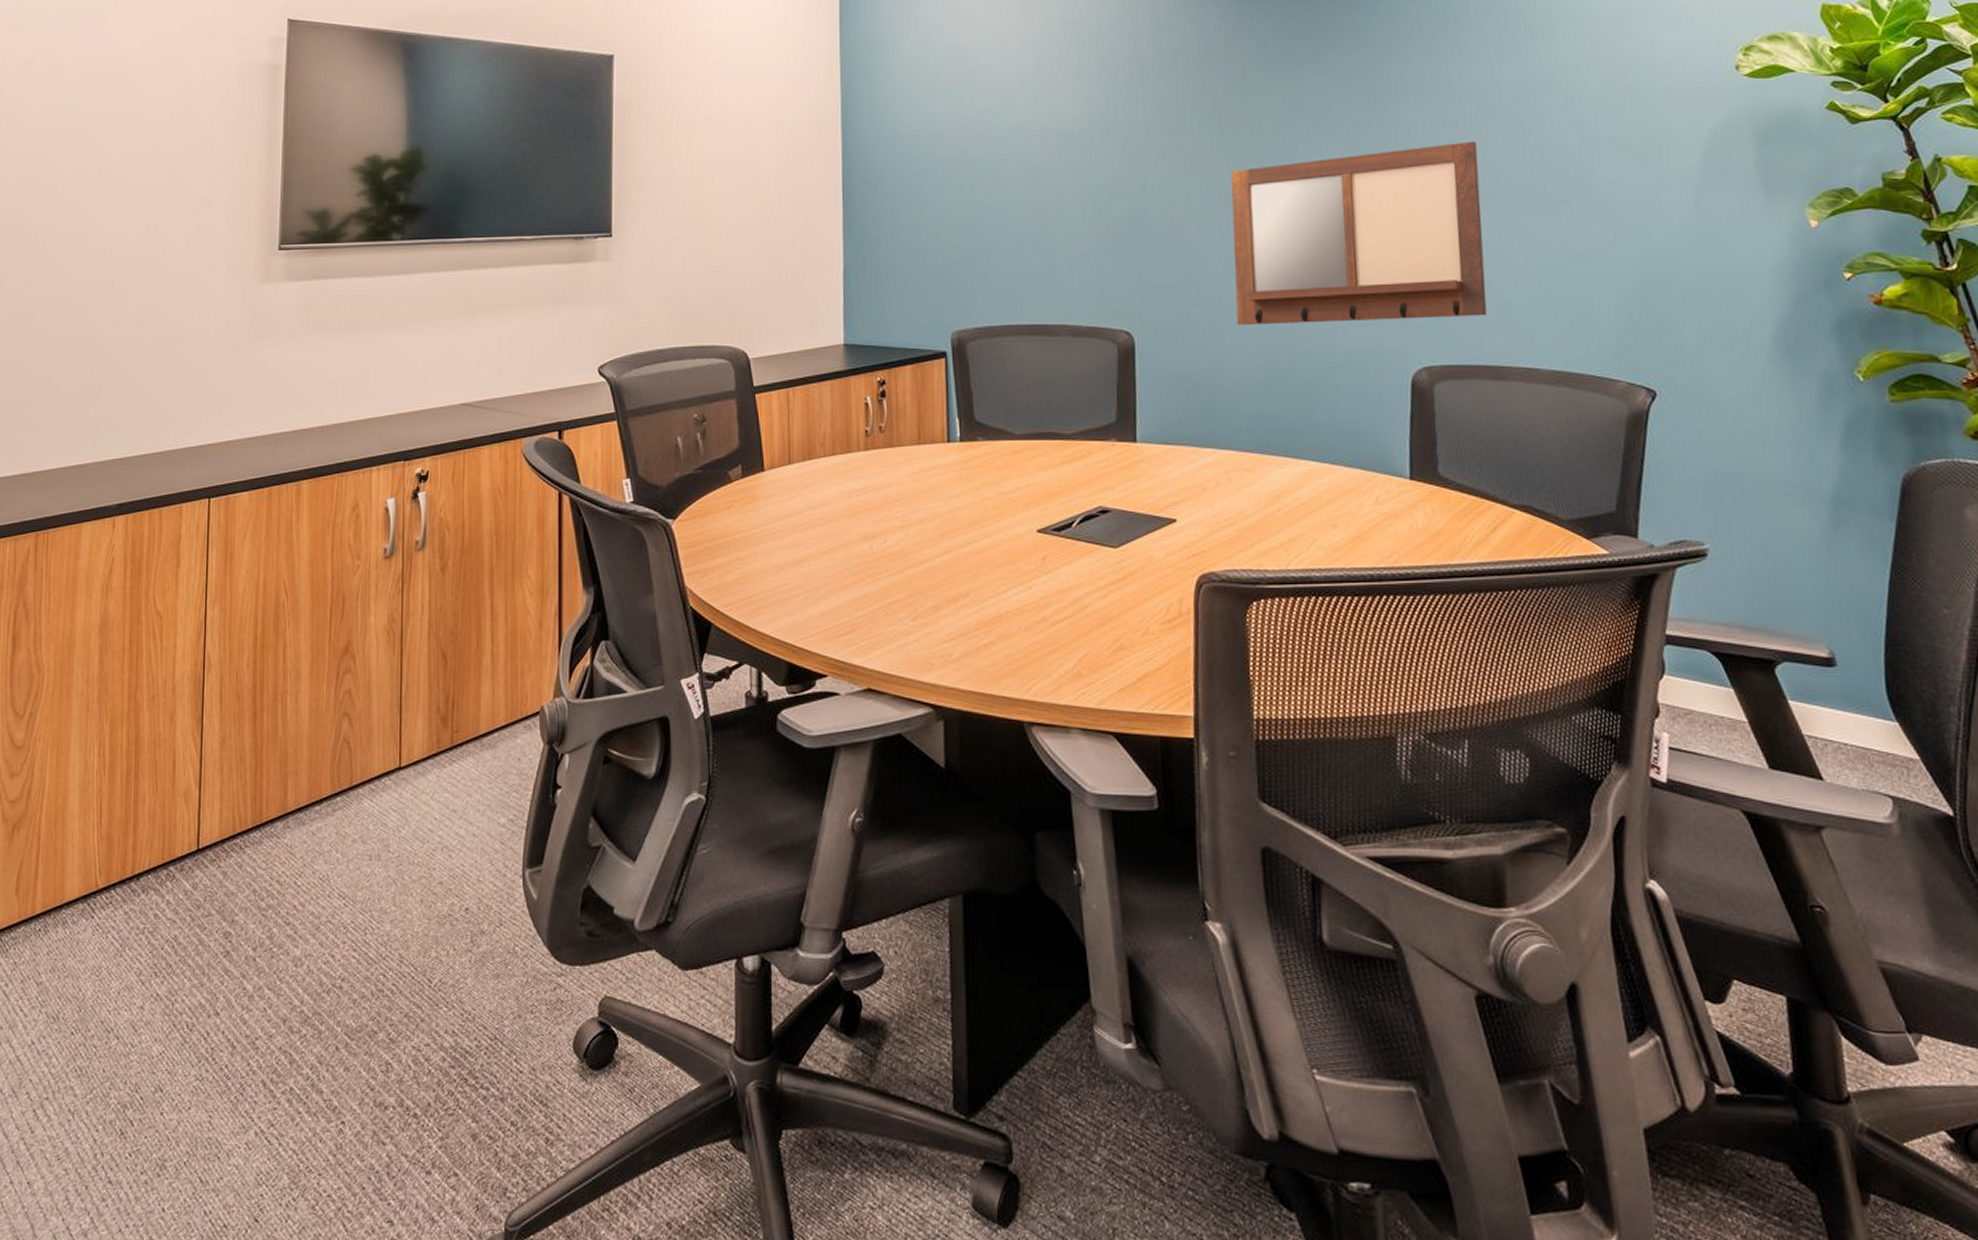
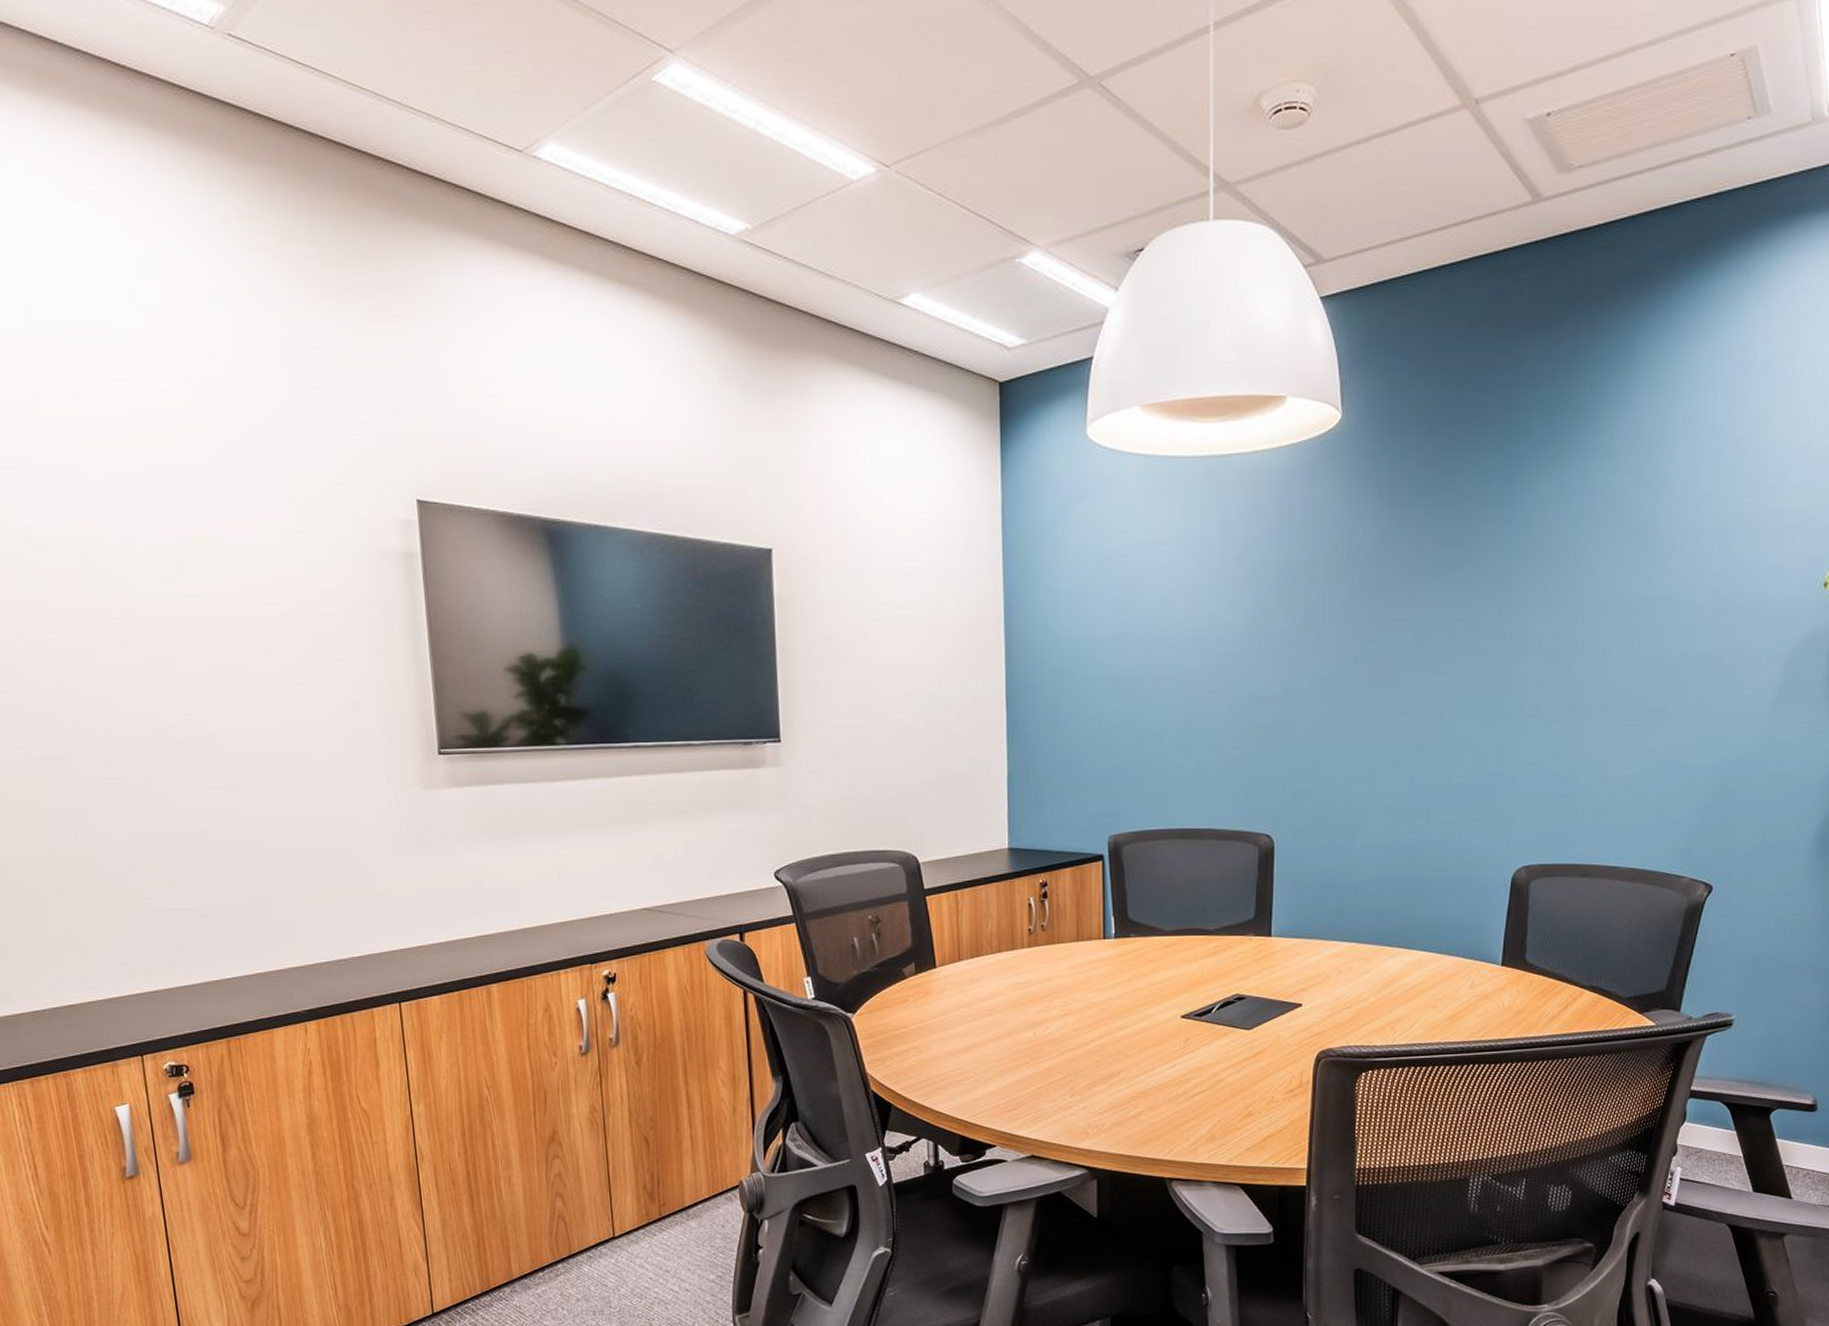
writing board: present [1230,141,1487,326] -> none [1366,653,1592,829]

